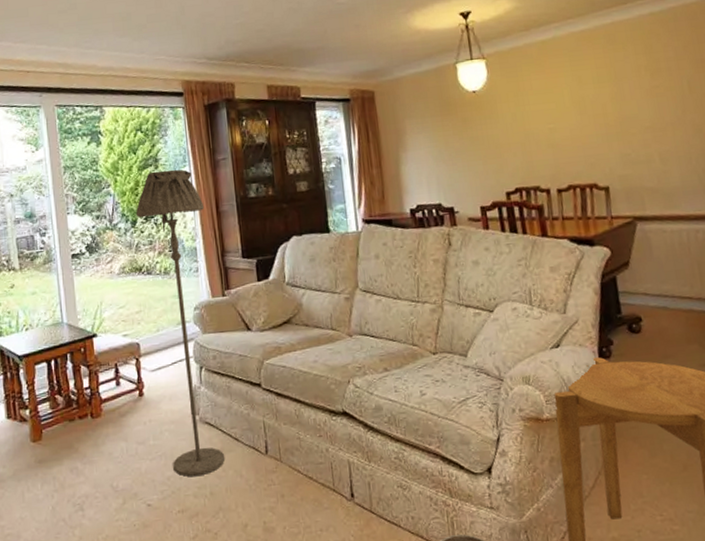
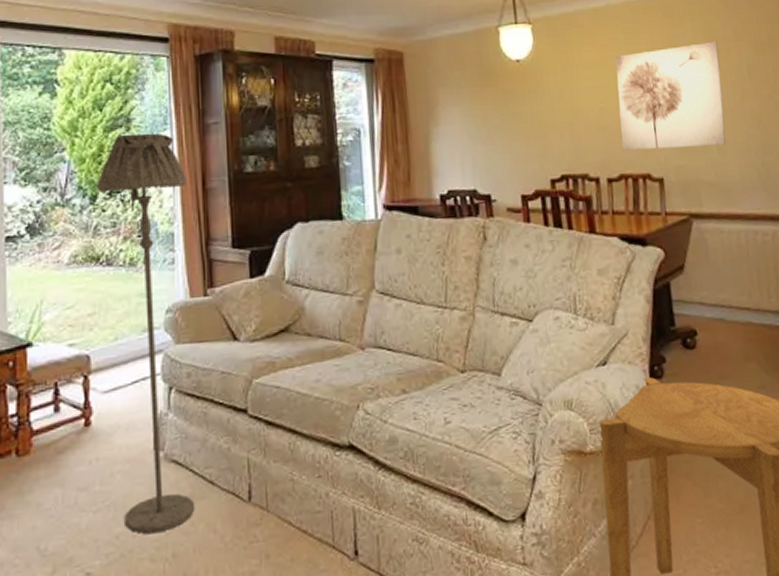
wall art: none [562,62,668,164] -> present [615,41,726,150]

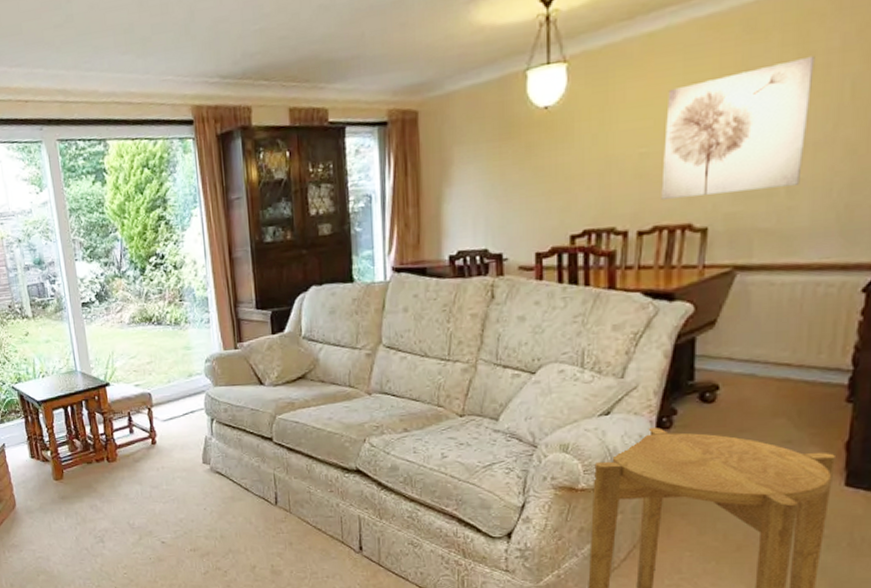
floor lamp: present [96,133,196,534] -> none [144,210,236,520]

